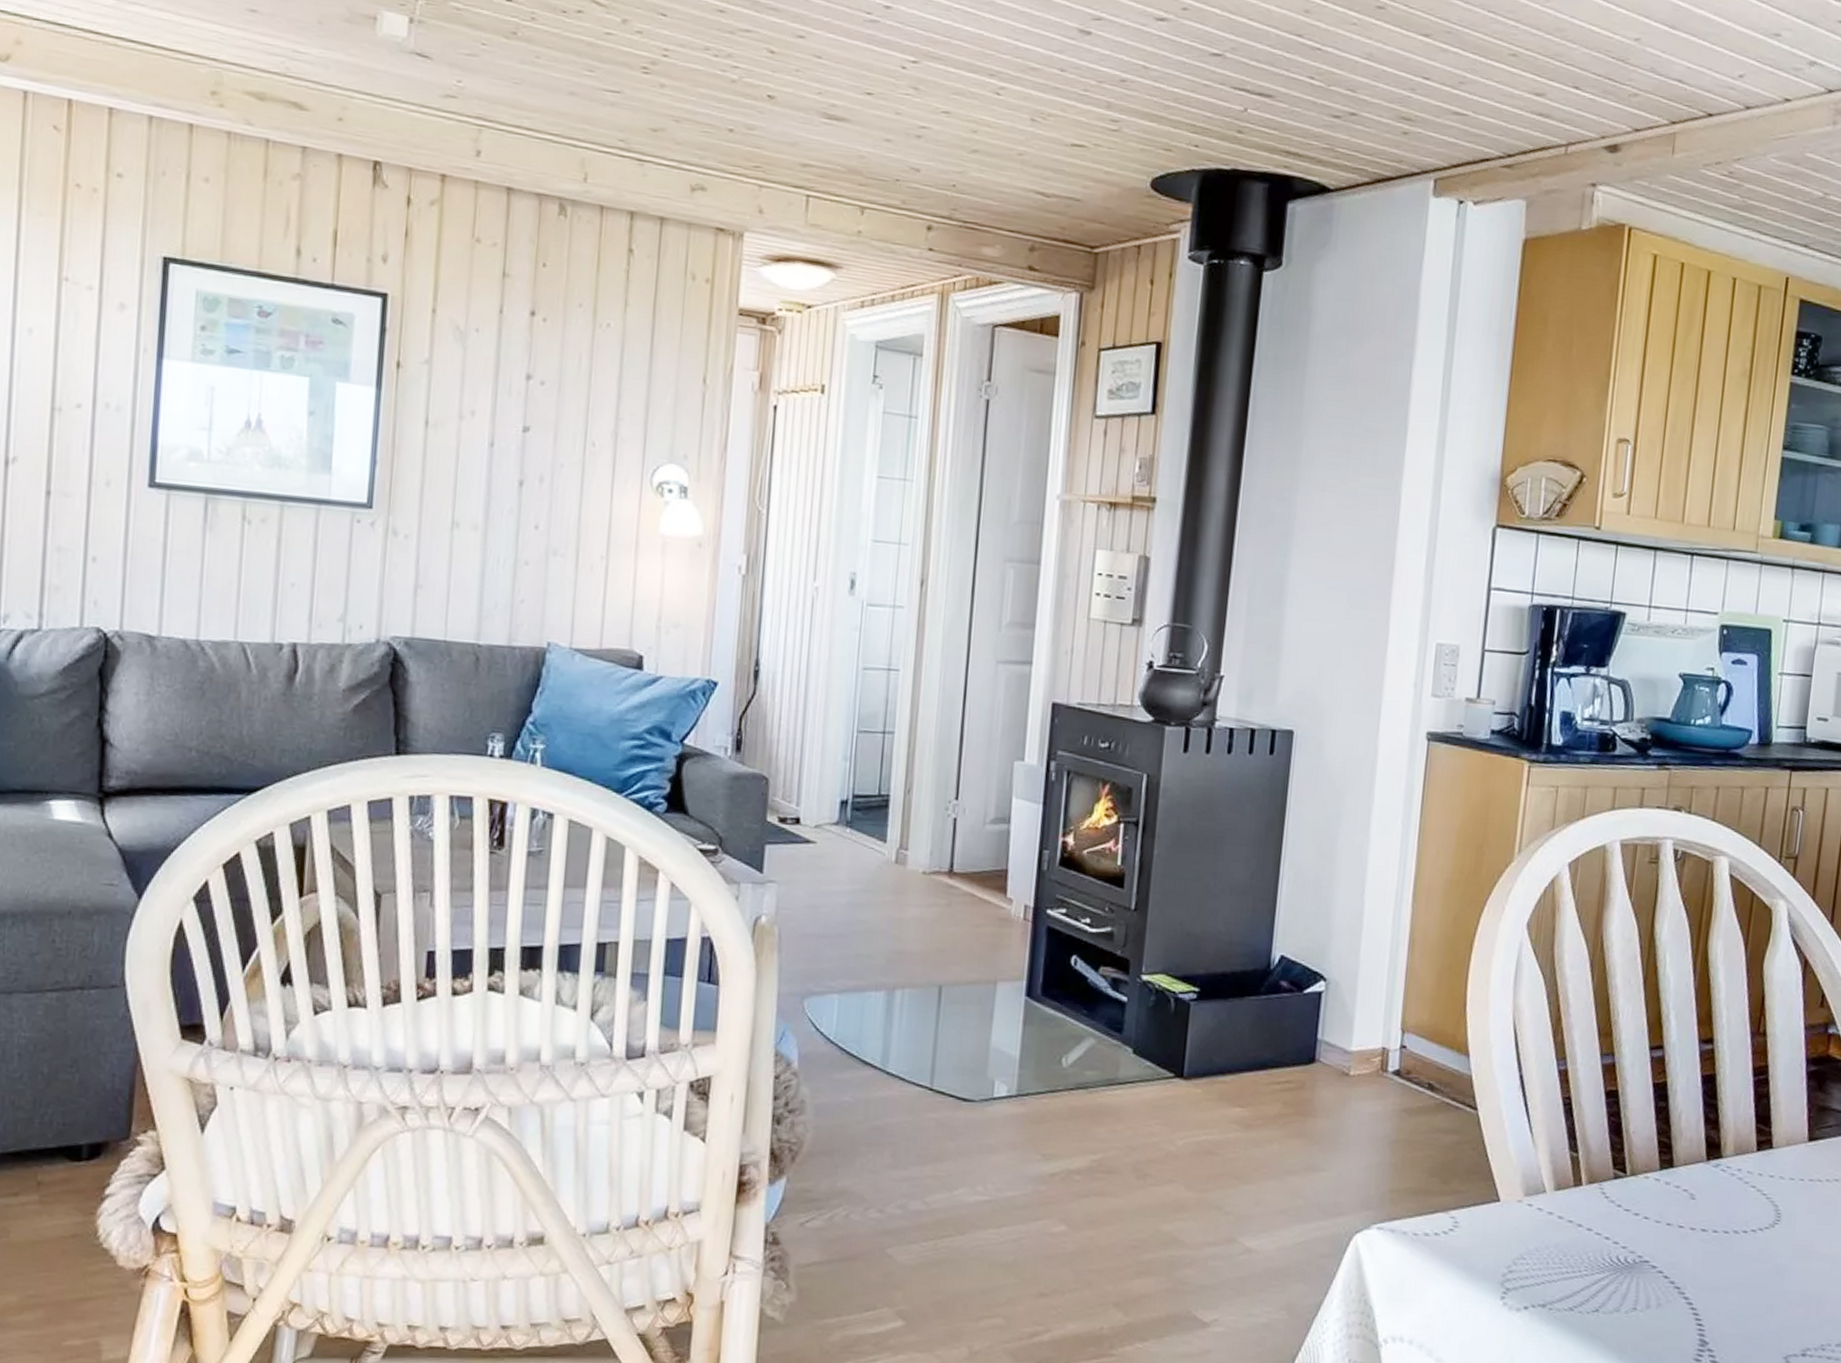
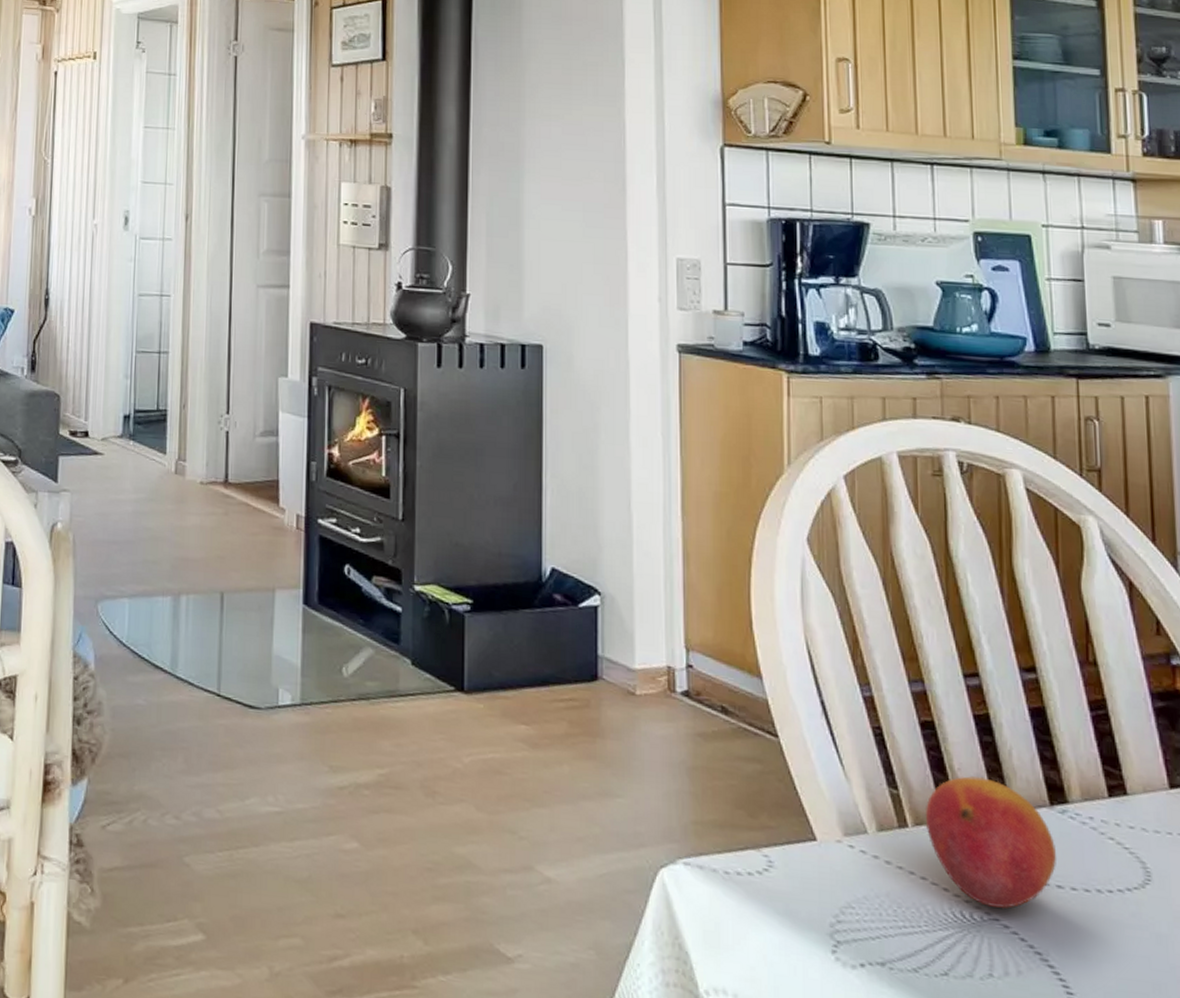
fruit: none [1597,1138,1706,1252] -> present [925,776,1057,909]

